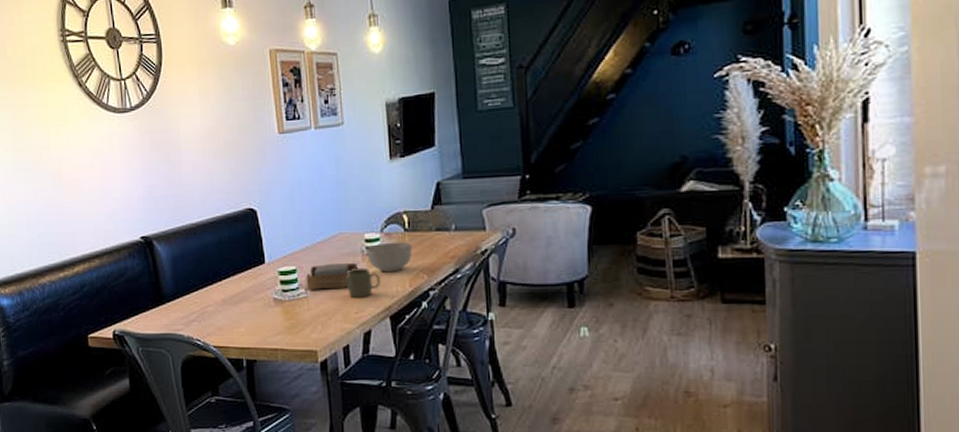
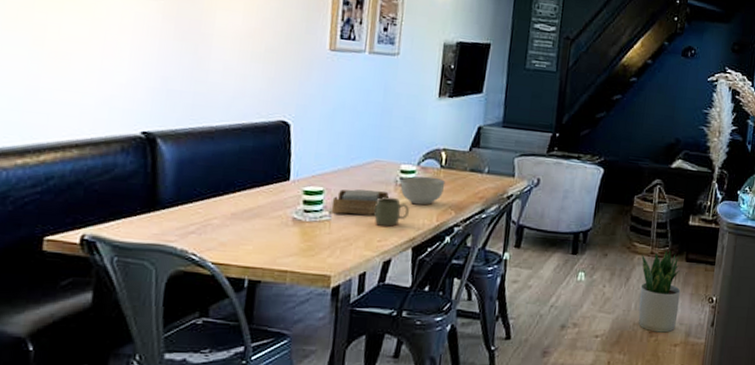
planter: none [659,292,722,391] -> present [638,250,681,333]

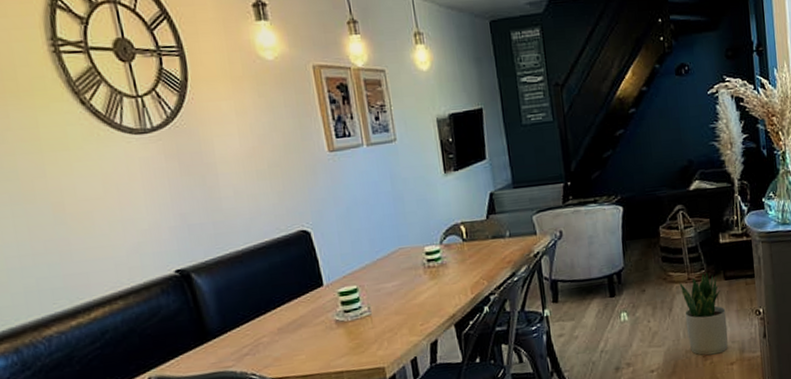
napkin holder: present [331,189,389,216] -> none [368,276,420,308]
mug: present [374,196,409,227] -> none [409,279,443,311]
bowl: present [400,176,446,206] -> none [428,251,472,283]

